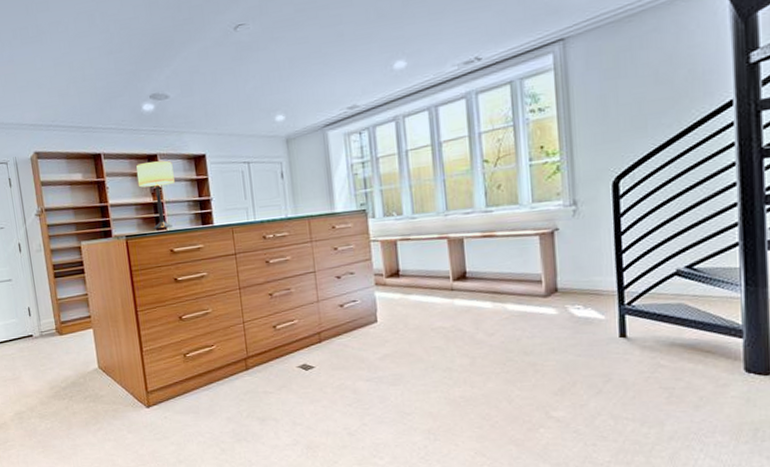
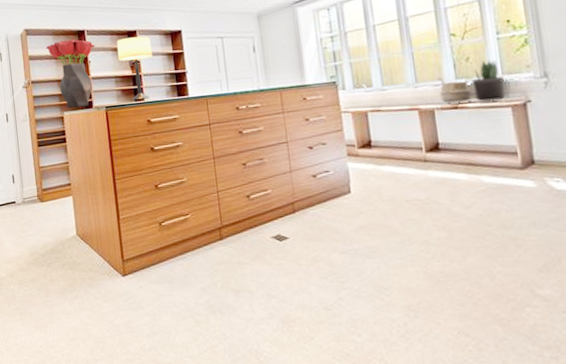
bouquet: none [59,163,113,238] -> present [46,39,95,109]
woven basket: none [467,205,503,231] -> present [437,77,473,103]
planter: none [502,187,534,231] -> present [471,59,505,102]

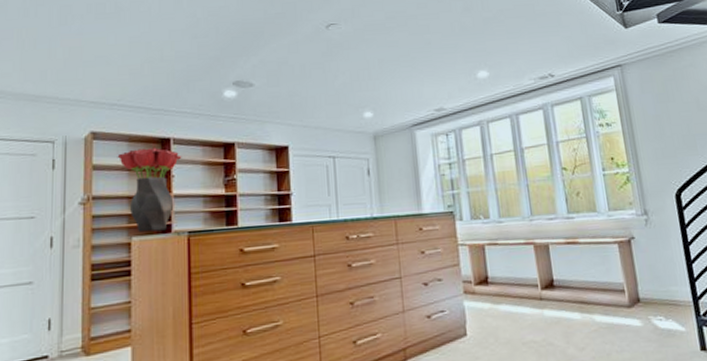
table lamp: present [116,36,152,101] -> none [209,149,252,226]
woven basket: present [437,77,473,103] -> none [550,212,583,238]
planter: present [471,59,505,102] -> none [582,195,612,238]

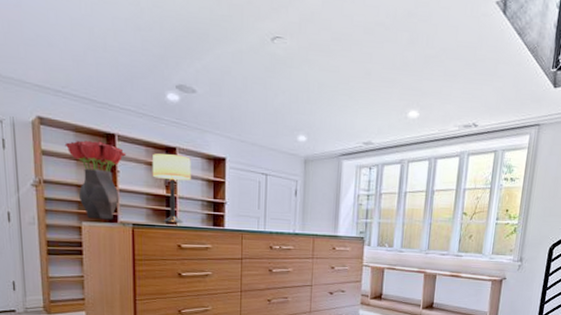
table lamp: none [209,149,252,226] -> present [152,153,191,224]

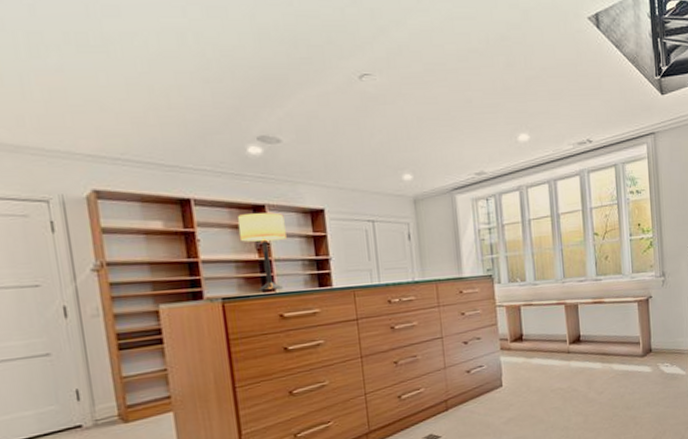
bouquet: present [64,140,127,220] -> none [129,209,207,300]

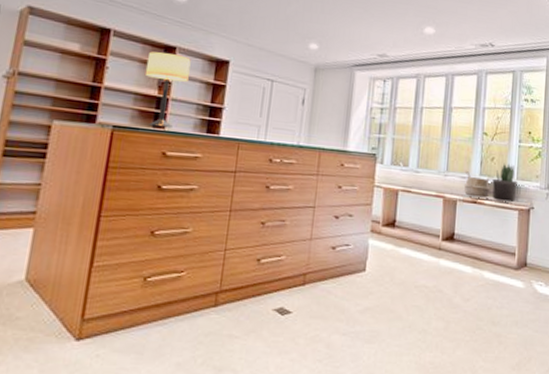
woven basket: none [581,274,610,298] -> present [463,171,494,198]
planter: none [609,259,634,298] -> present [492,163,517,203]

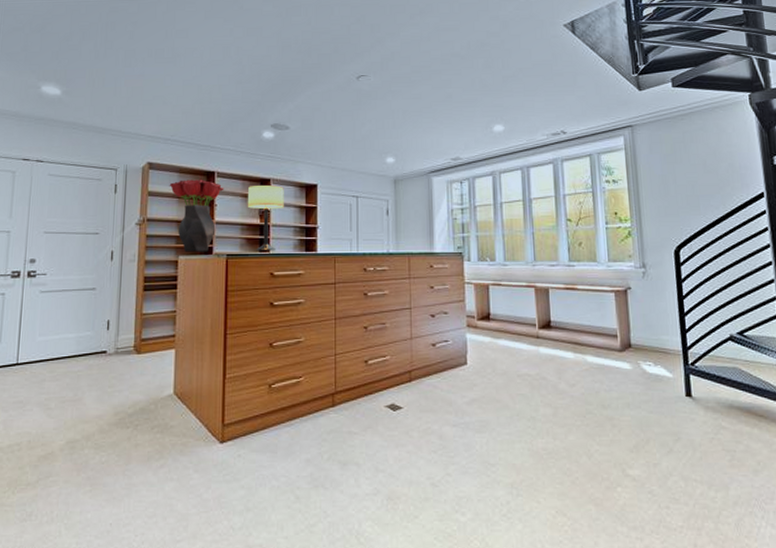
bouquet: none [52,33,120,120] -> present [169,179,224,252]
woven basket: present [463,171,494,198] -> none [553,259,584,283]
planter: present [492,163,517,203] -> none [582,246,610,286]

